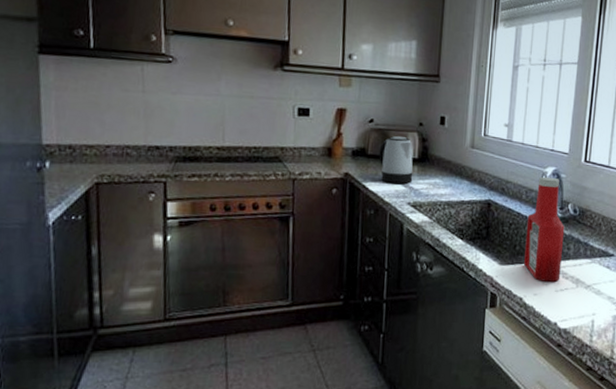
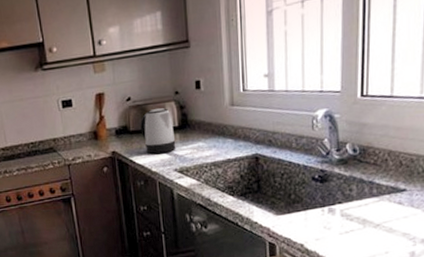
ketchup bottle: present [524,176,565,282] -> none [300,119,344,226]

